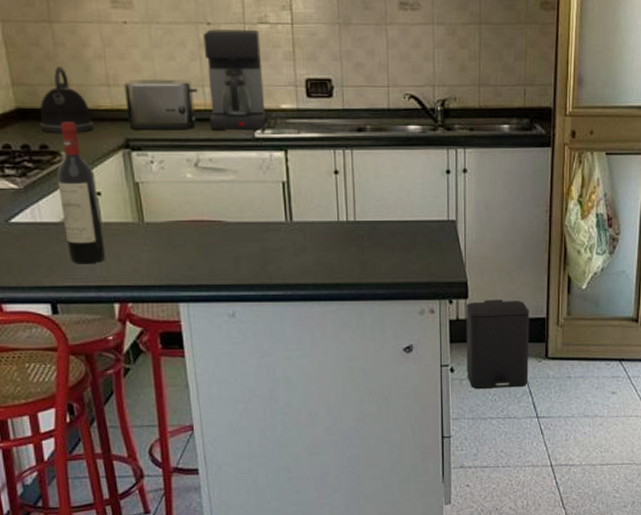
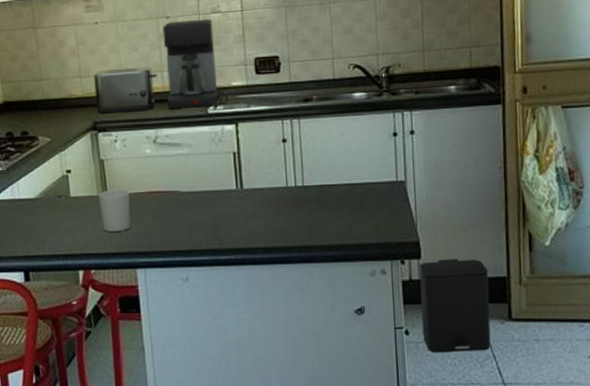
kettle: present [39,66,94,133] -> none [22,64,67,121]
wine bottle: present [57,122,106,264] -> none [34,110,73,235]
mug: none [133,216,171,262] -> present [98,189,130,232]

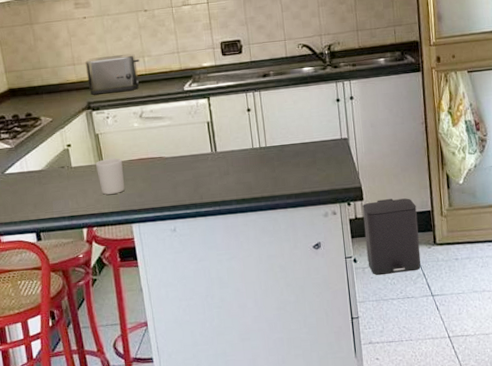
coffee maker: present [163,18,219,109] -> none [142,10,193,88]

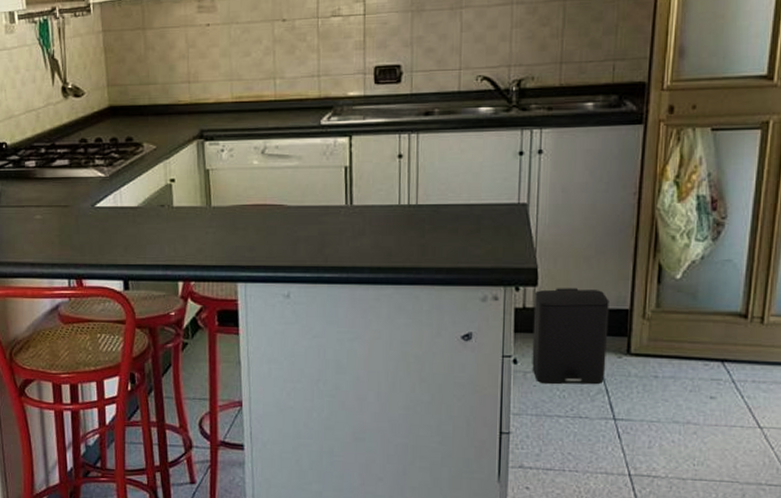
toaster: present [85,53,140,95] -> none [202,73,269,121]
mug: present [95,158,125,195] -> none [201,201,234,244]

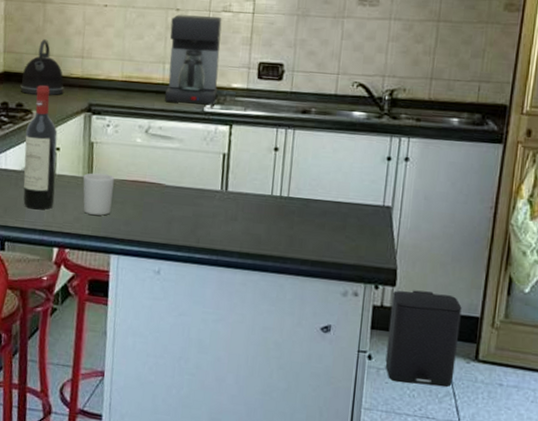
kettle: none [128,67,173,127] -> present [20,39,64,95]
wine bottle: none [138,116,175,245] -> present [23,85,58,210]
mug: none [201,201,234,244] -> present [83,173,114,216]
coffee maker: none [278,22,334,119] -> present [164,14,222,105]

